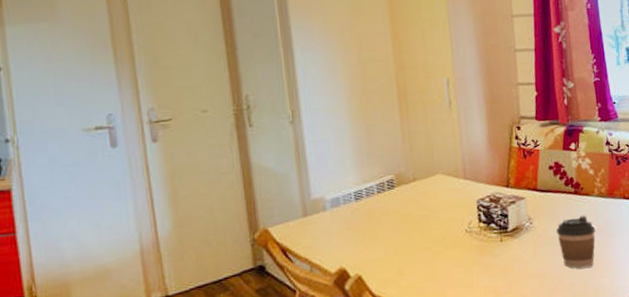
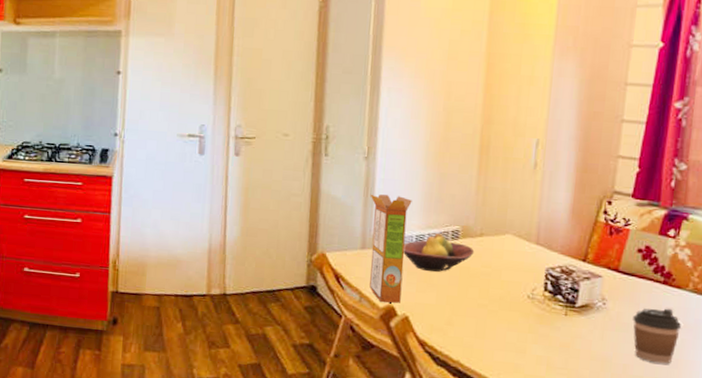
cereal box: none [302,155,351,268] -> present [369,194,412,303]
fruit bowl: none [343,185,411,226] -> present [402,232,475,272]

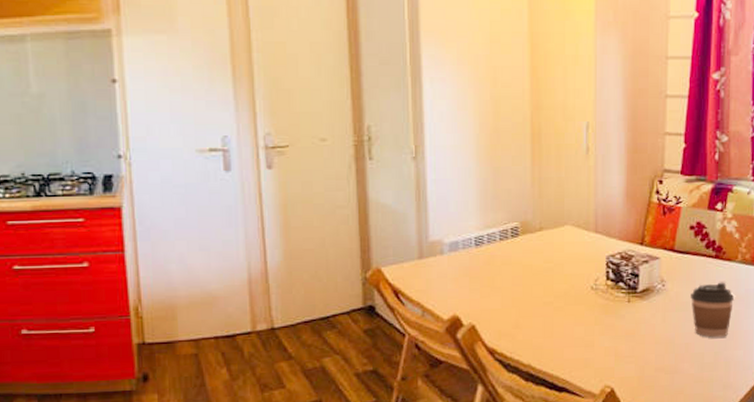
cereal box: present [369,194,412,303] -> none [422,196,467,315]
fruit bowl: present [402,232,475,272] -> none [462,231,535,274]

